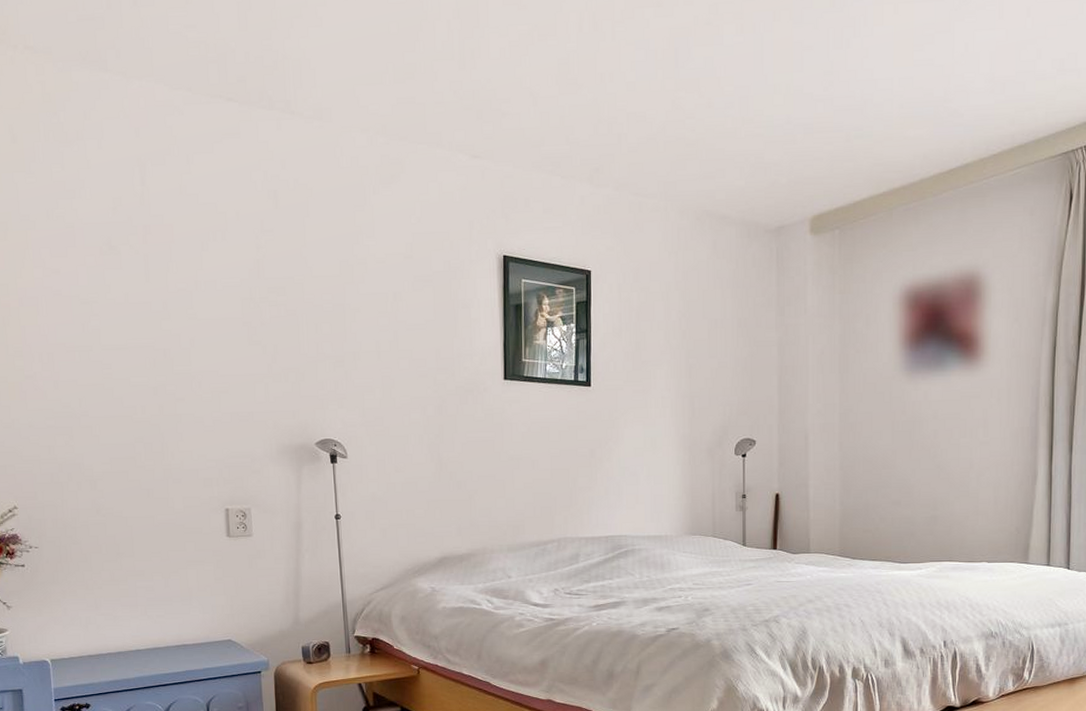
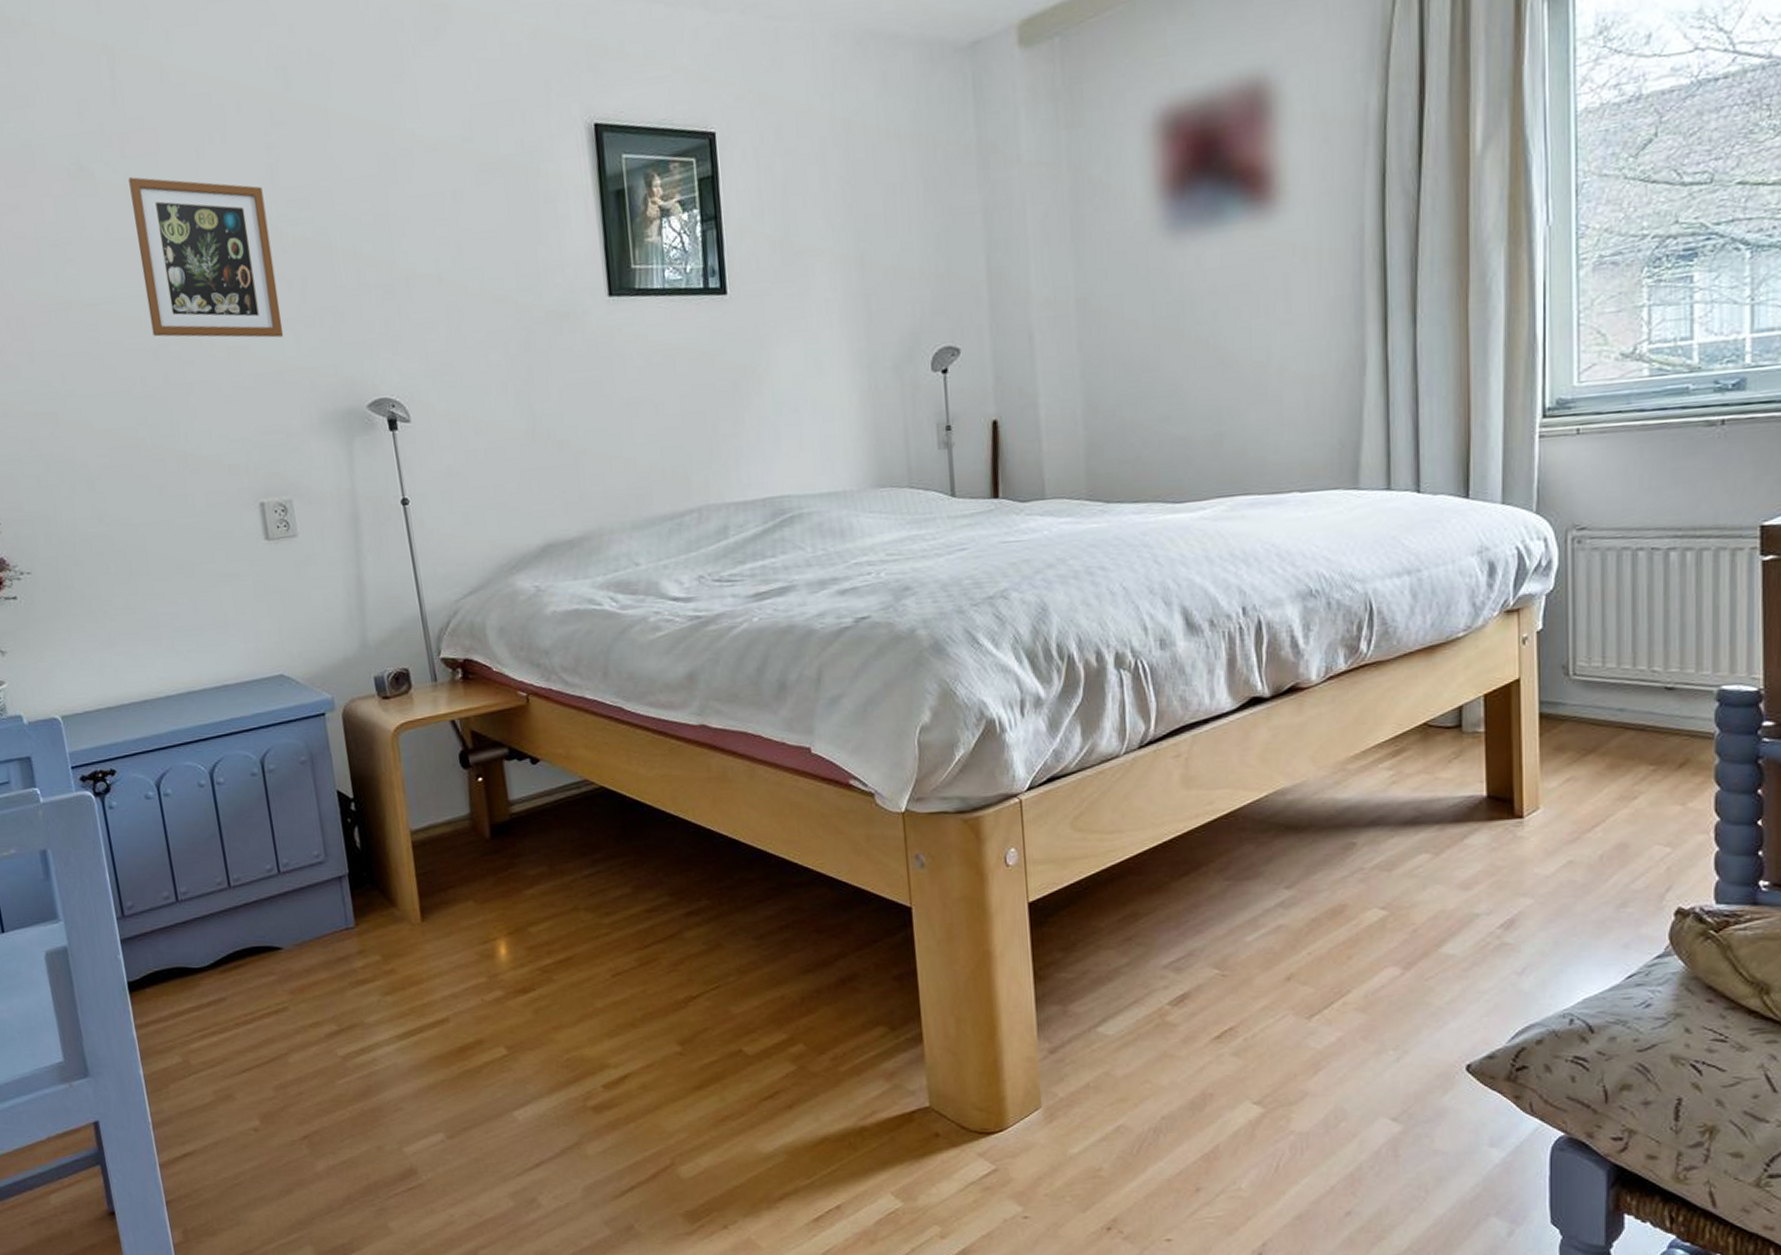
picture frame: none [147,258,256,387] -> present [128,177,284,338]

